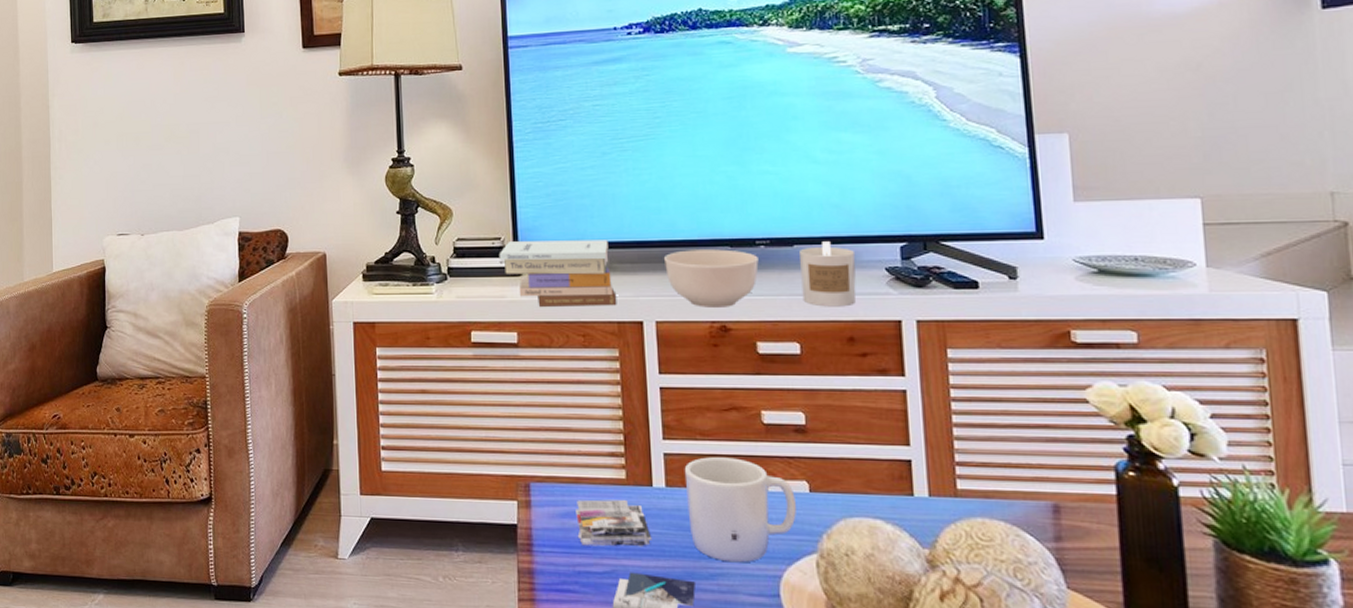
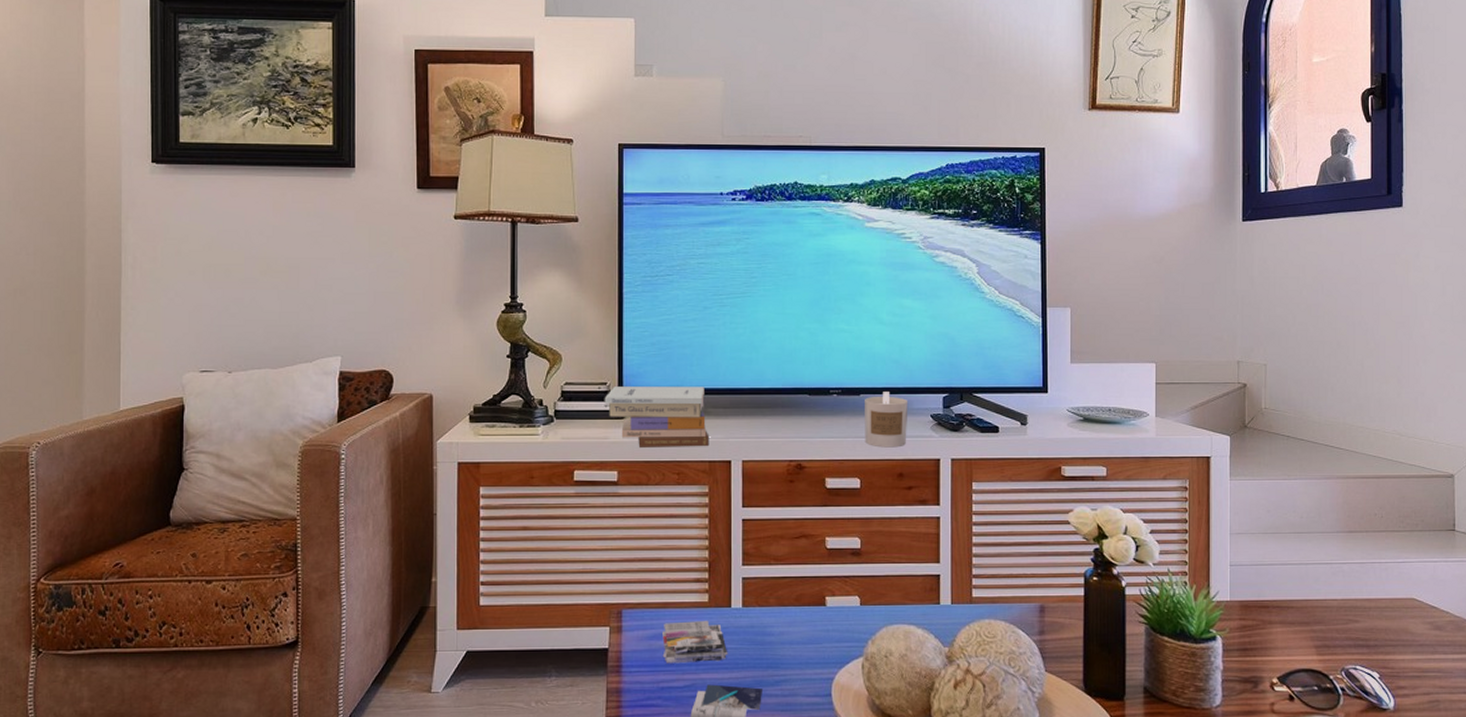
bowl: present [663,249,759,309] -> none [752,397,831,449]
mug: present [684,457,797,563] -> none [759,579,850,670]

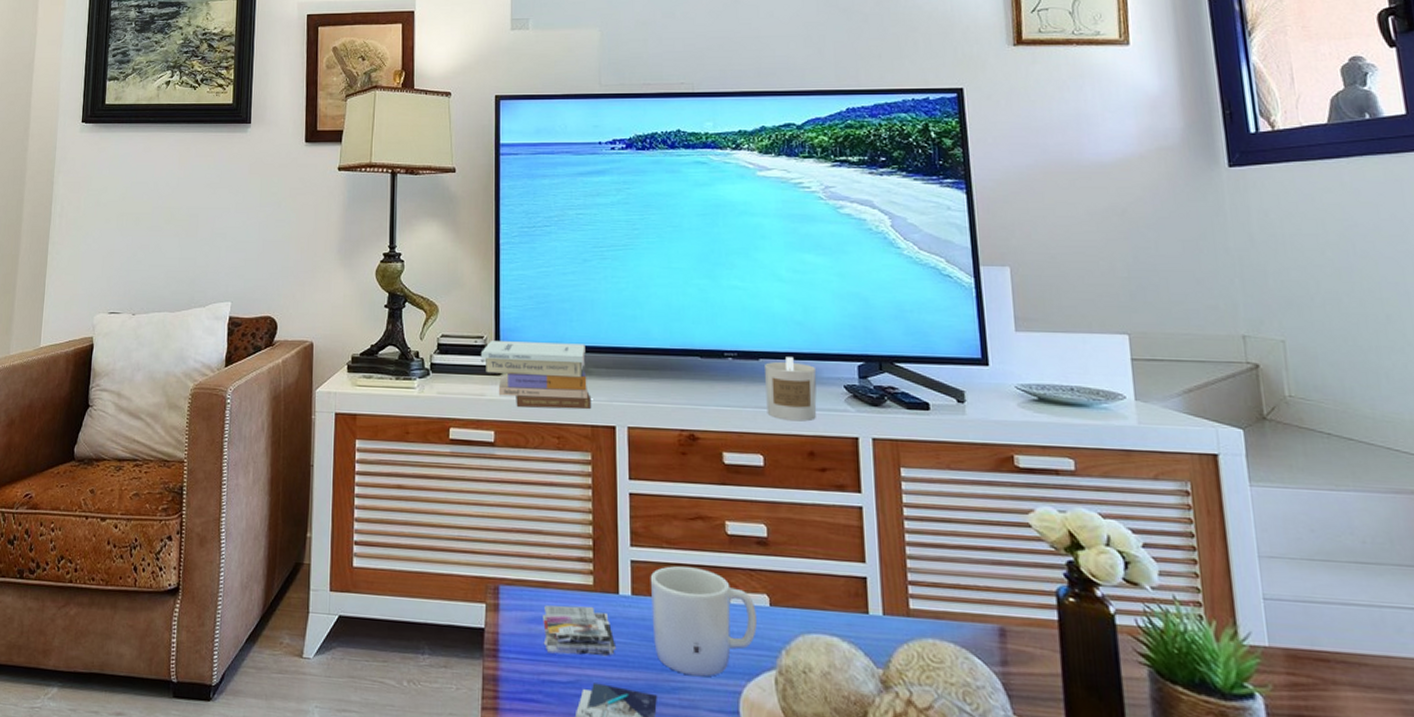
mug: none [759,579,850,670] -> present [650,566,758,677]

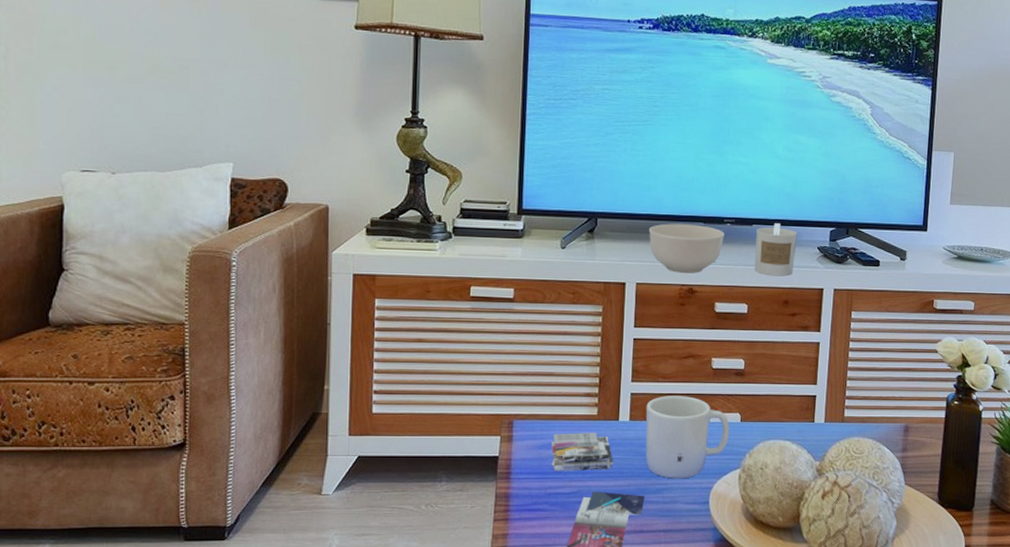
books: present [480,341,592,410] -> none [503,206,606,269]
bowl: none [637,358,726,417] -> present [648,223,725,274]

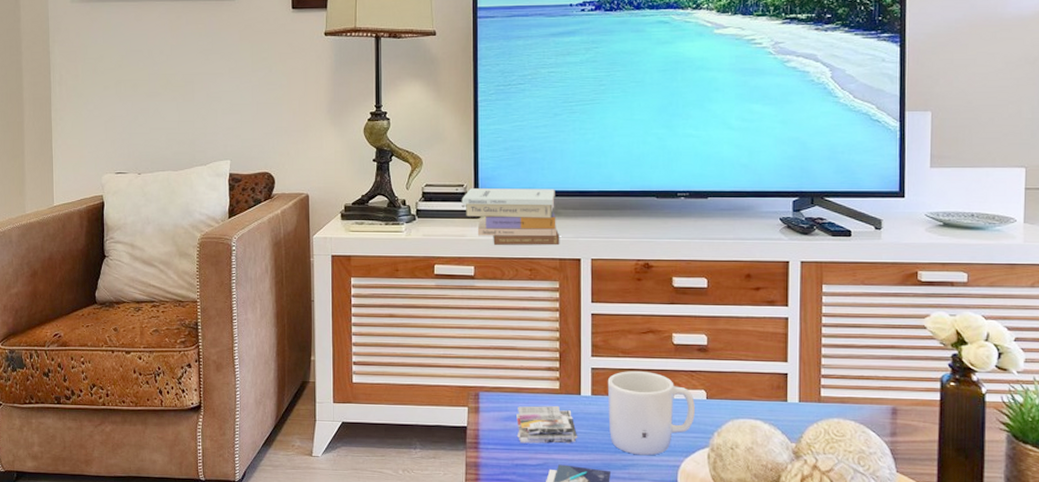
books: none [503,206,606,269] -> present [461,188,560,246]
bowl: present [648,223,725,274] -> none [600,199,679,249]
candle: present [754,223,798,277] -> none [711,195,757,249]

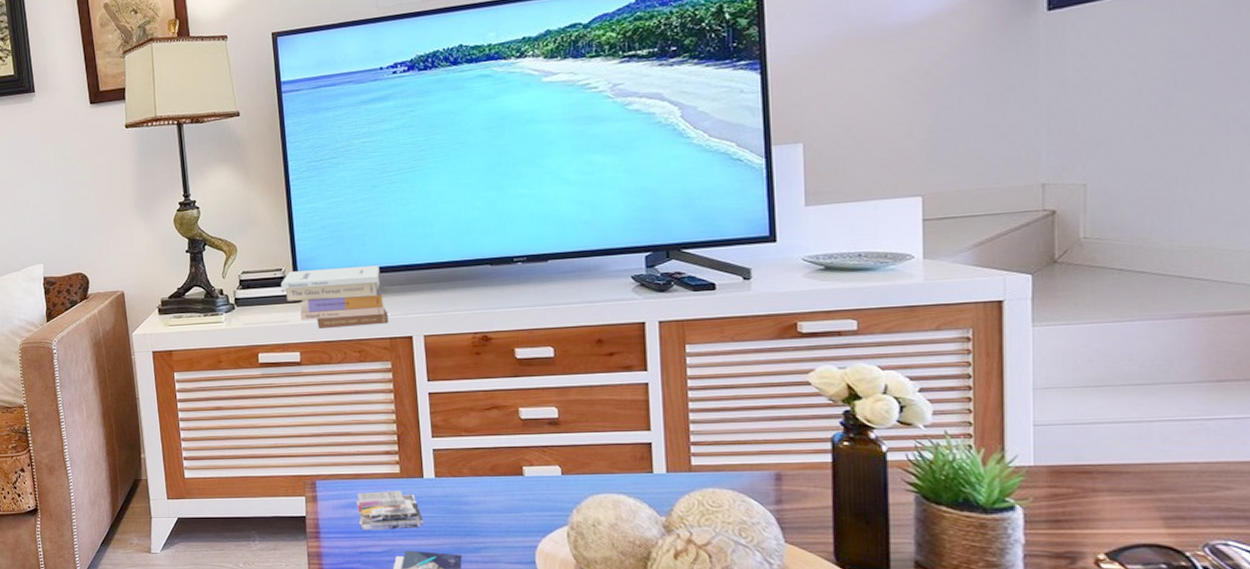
mug: present [607,371,696,456] -> none [451,450,551,537]

